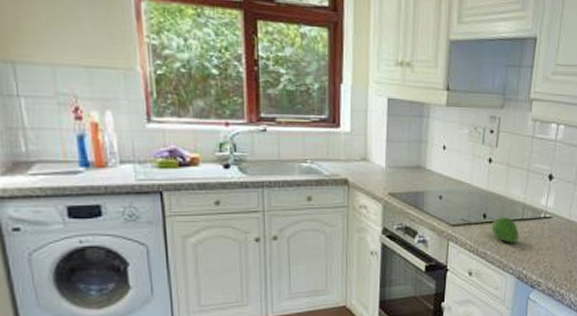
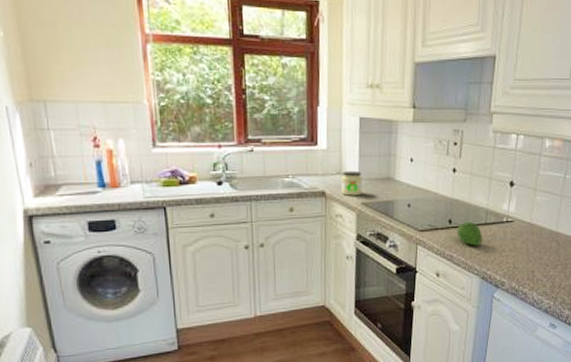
jar: none [366,157,390,185] -> present [341,170,363,196]

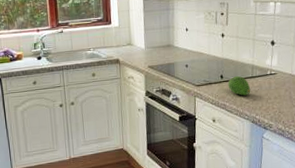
jar: present [341,170,363,196] -> none [131,41,149,62]

